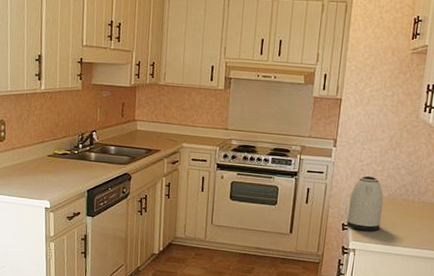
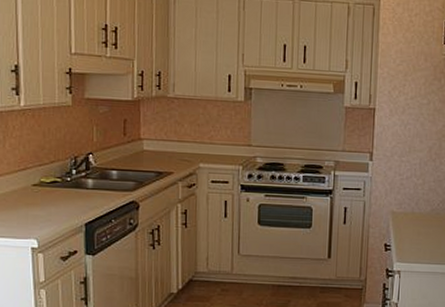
kettle: present [346,176,384,232] -> none [389,191,427,250]

